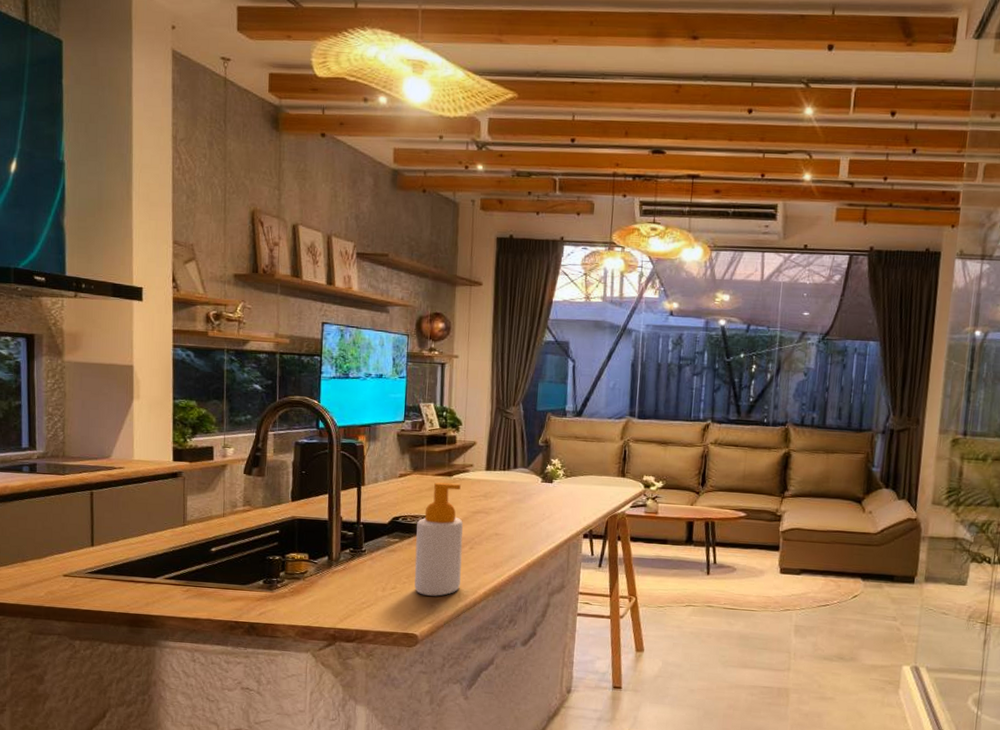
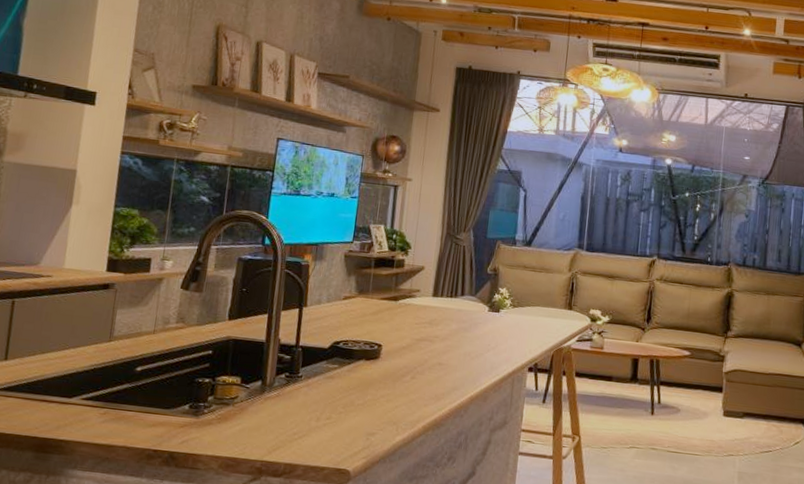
soap bottle: present [414,482,463,596] -> none [351,306,406,429]

